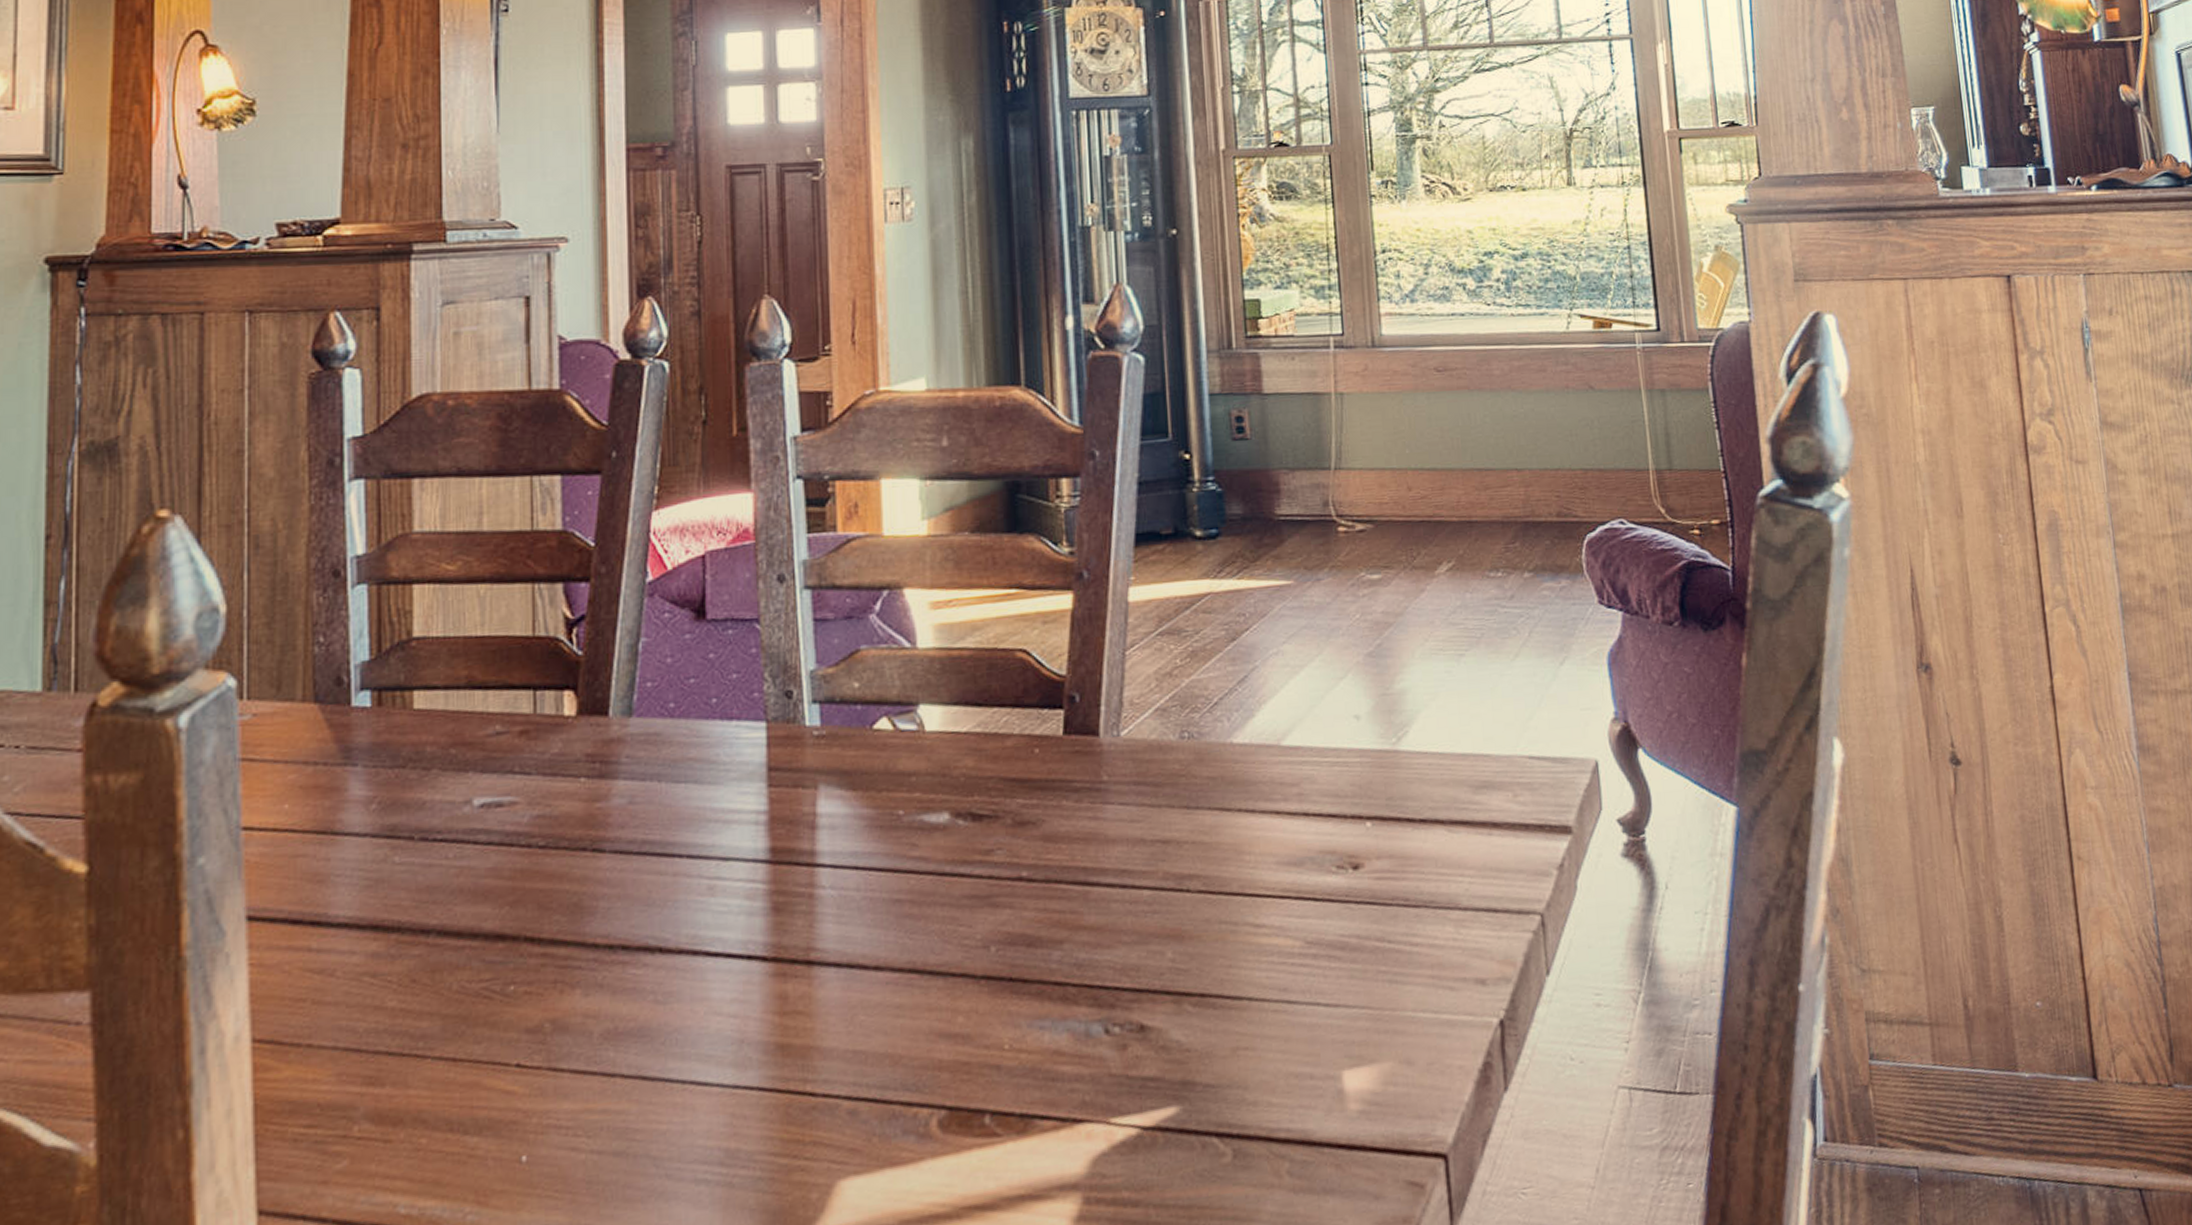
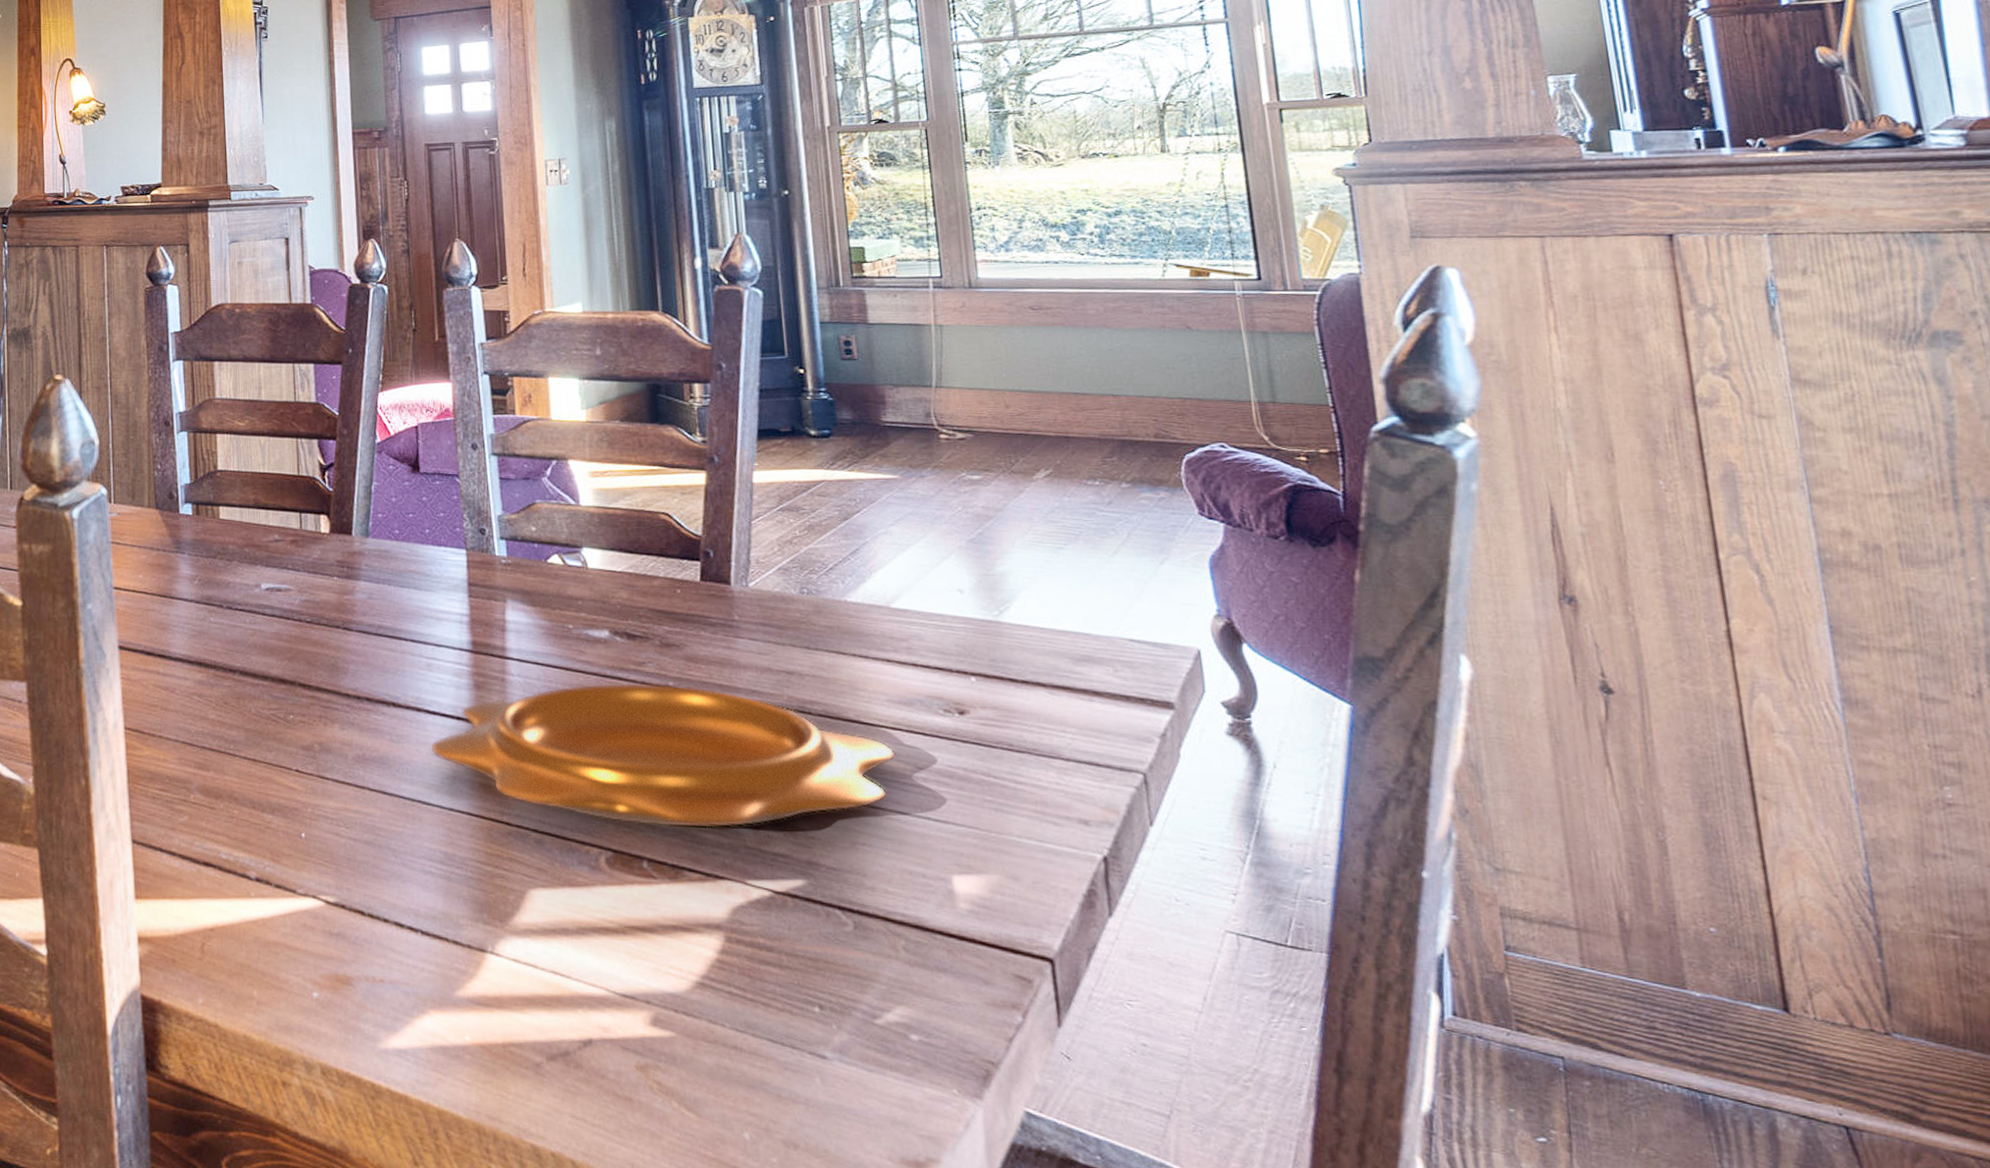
decorative bowl: none [711,874,1283,1069] -> present [431,683,896,829]

